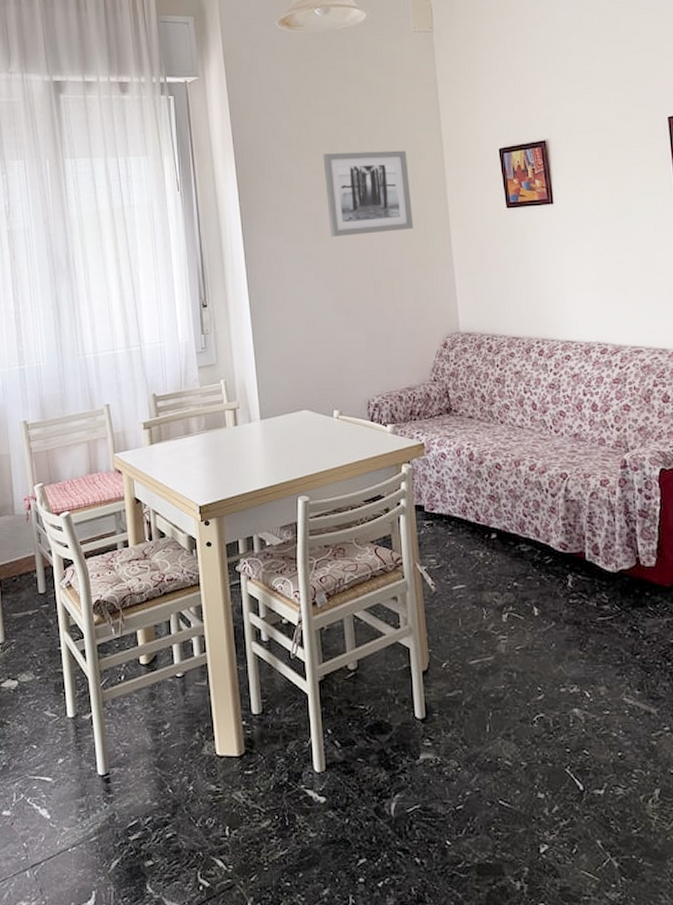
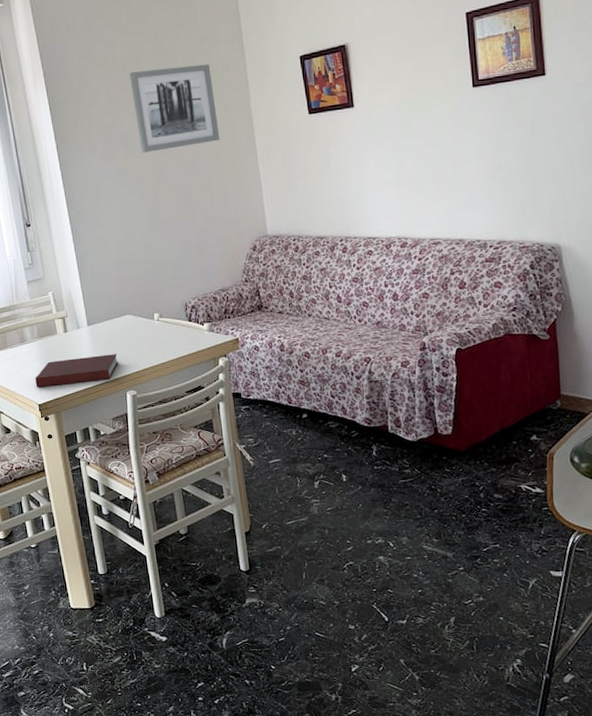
notebook: none [198,453,292,487] -> present [35,354,119,388]

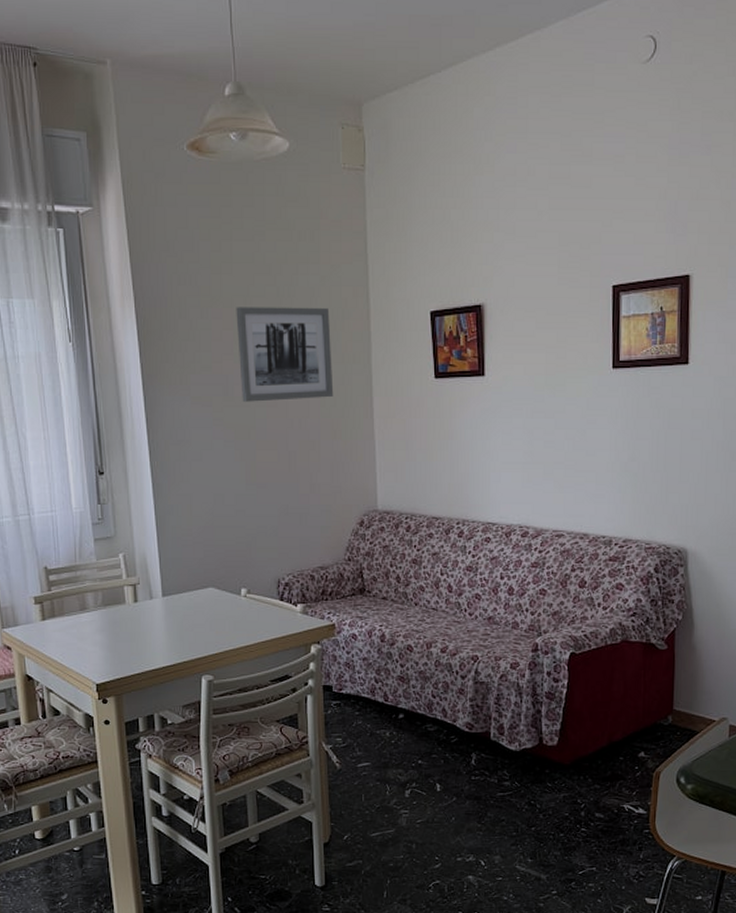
notebook: present [35,354,119,388] -> none [95,631,195,665]

